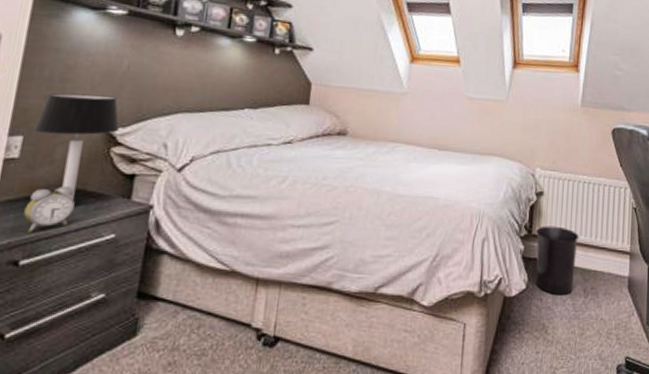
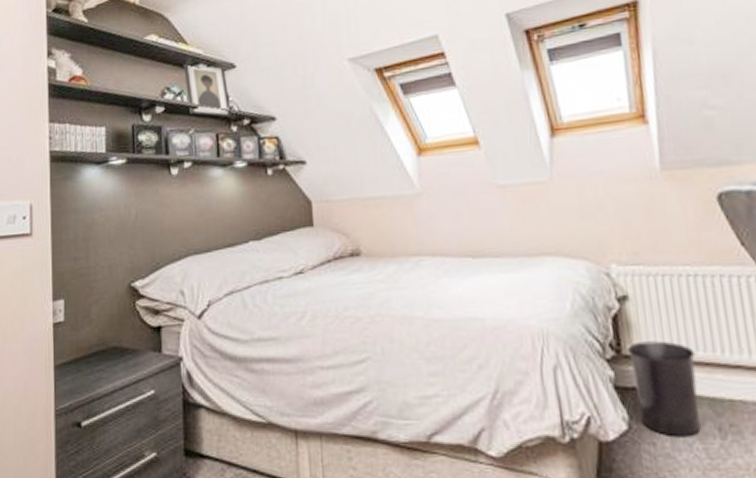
alarm clock: present [24,185,76,233] -> none [77,344,117,394]
table lamp: present [33,93,119,200] -> none [71,248,139,358]

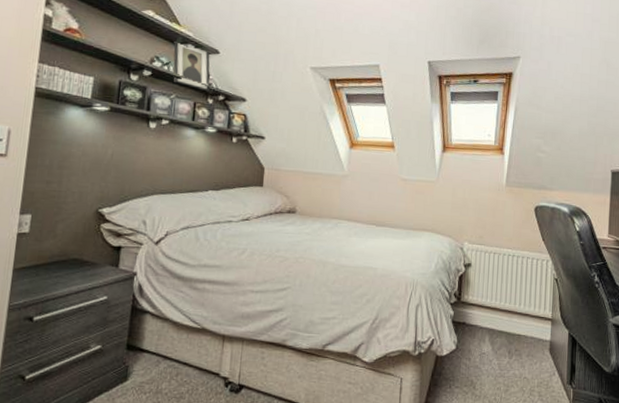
waste bin: present [628,340,701,438] -> none [465,294,504,356]

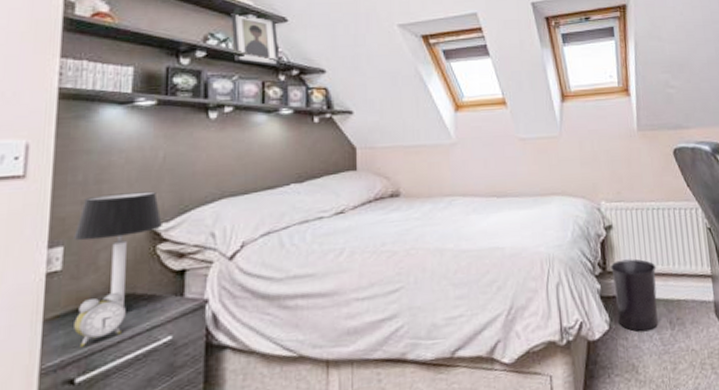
alarm clock: none [35,255,75,294] -> present [74,291,127,347]
table lamp: none [39,178,107,267] -> present [73,191,162,306]
waste bin: none [465,294,504,356] -> present [611,259,658,332]

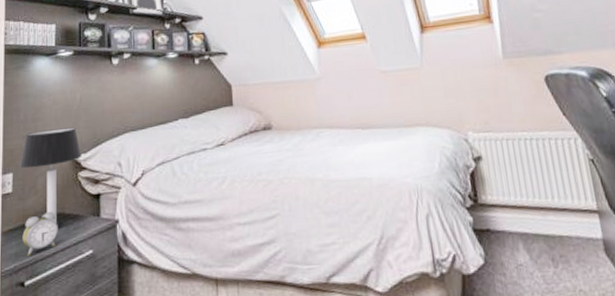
waste bin: present [611,259,658,332] -> none [482,191,539,268]

